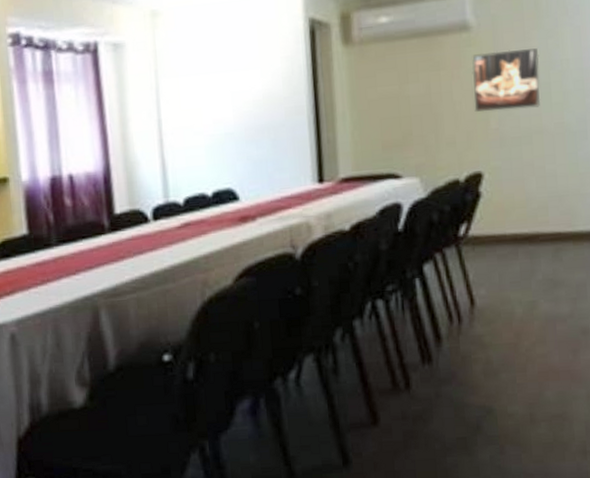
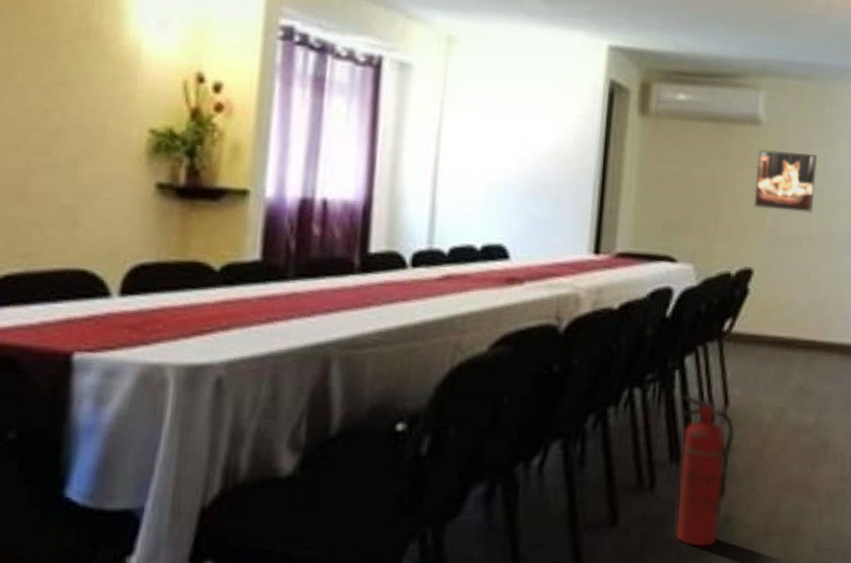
fire extinguisher: none [426,300,487,440] -> present [675,395,736,548]

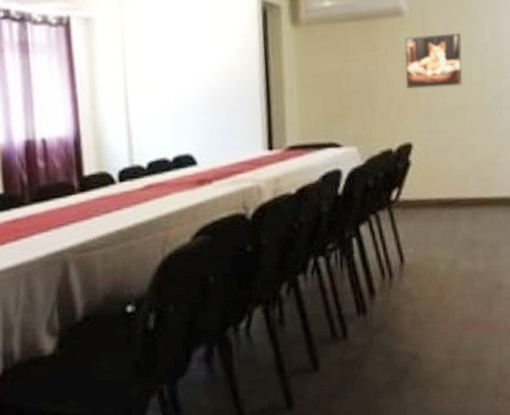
fire extinguisher: present [675,395,736,548] -> none [362,257,414,383]

